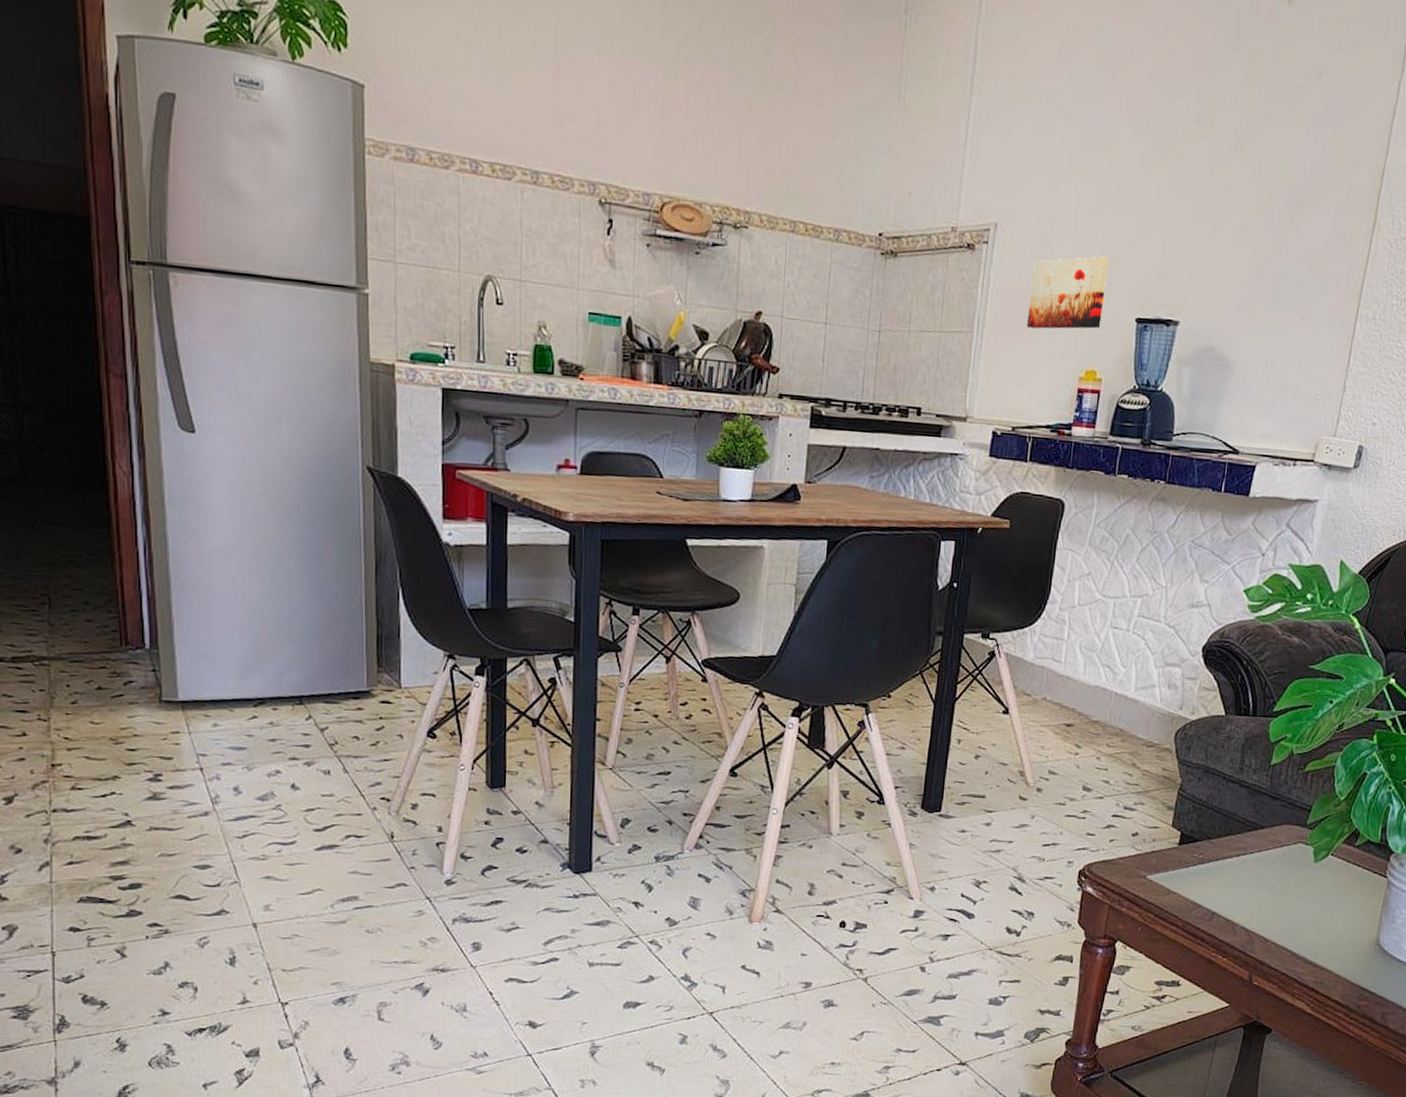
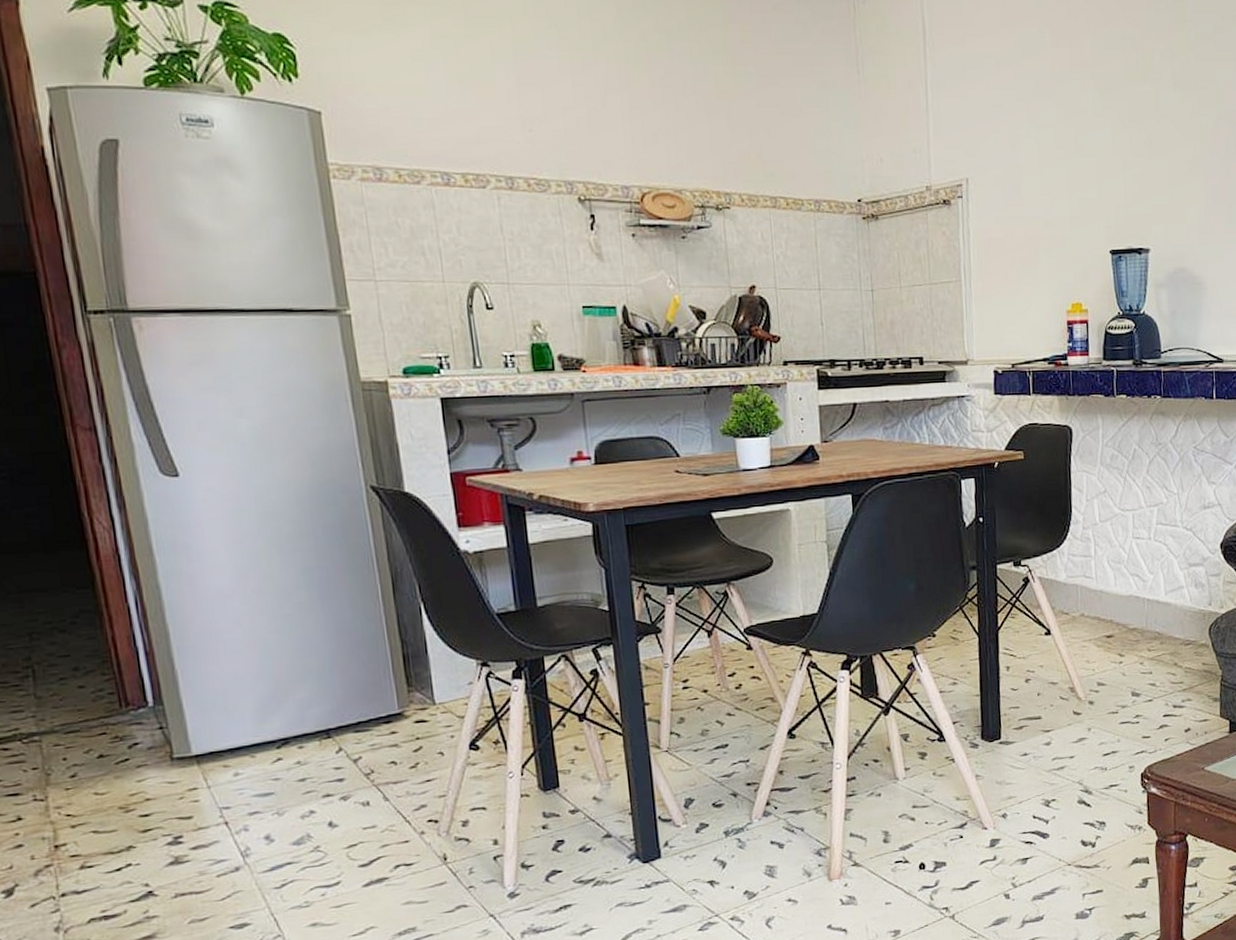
wall art: present [1027,256,1110,329] -> none [1008,198,1079,270]

